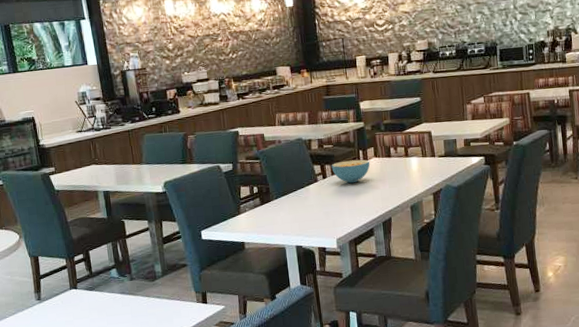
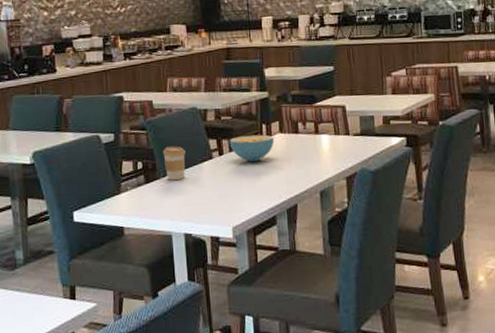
coffee cup: none [275,172,295,202] -> present [163,146,186,181]

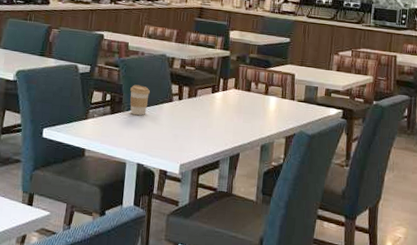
cereal bowl: present [229,134,275,162] -> none [189,86,229,111]

